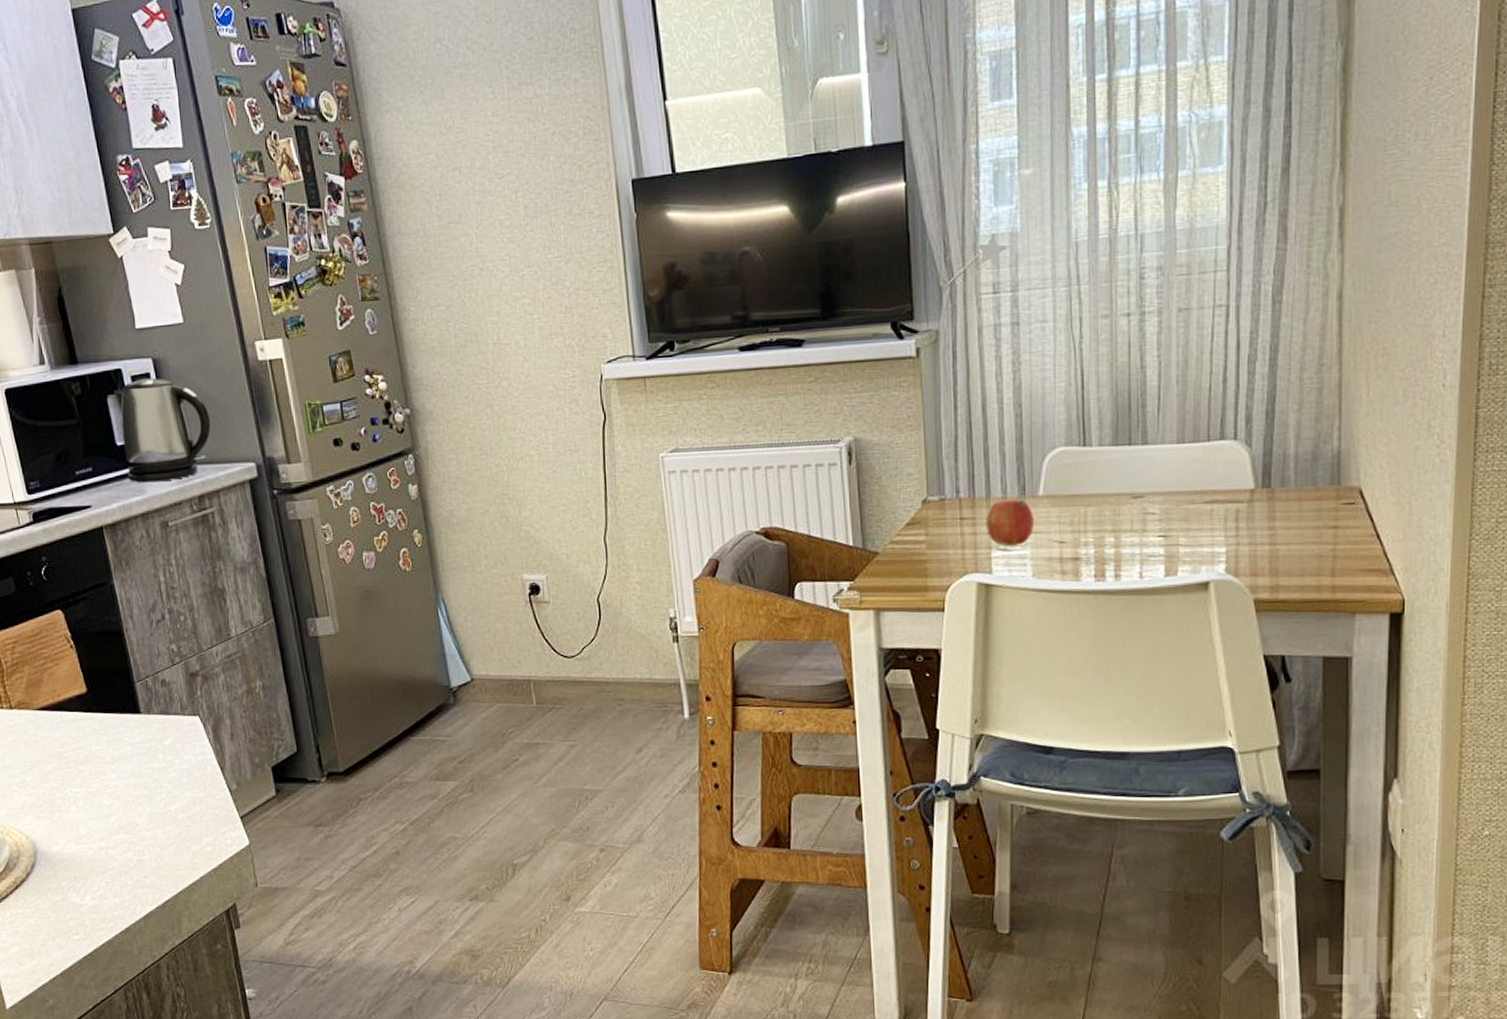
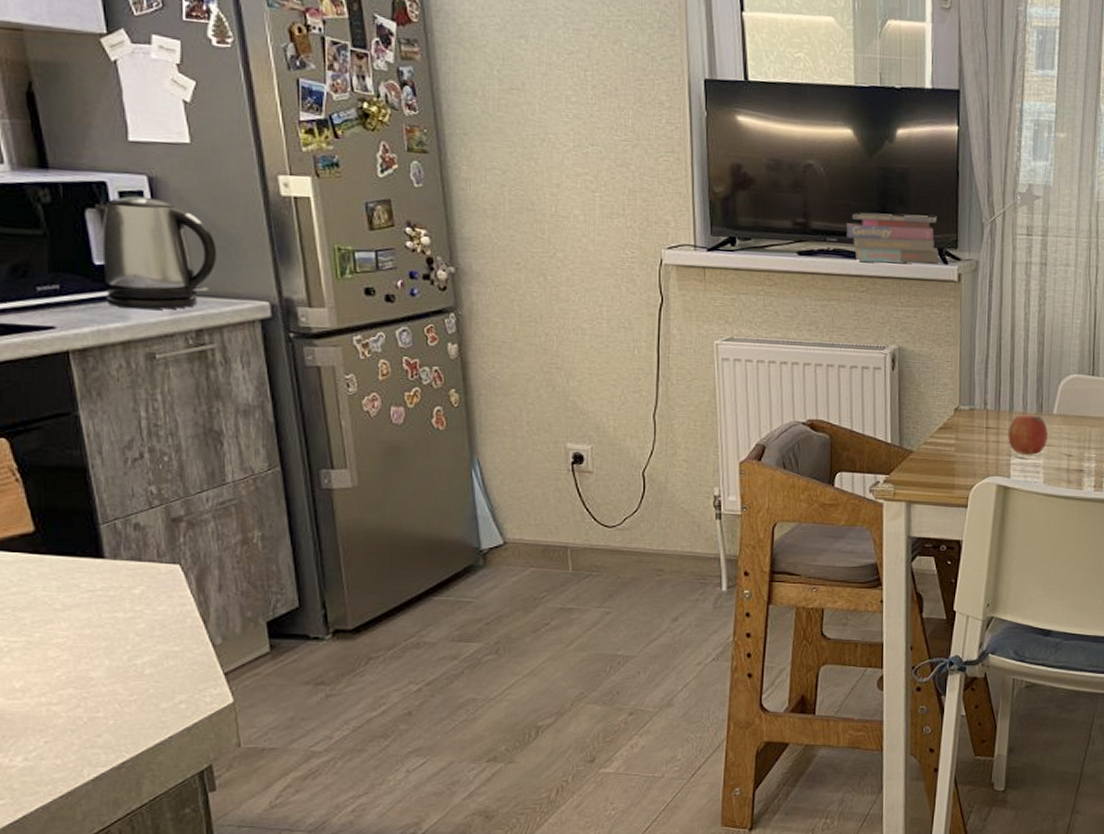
books: none [789,287,892,350] -> present [846,213,938,264]

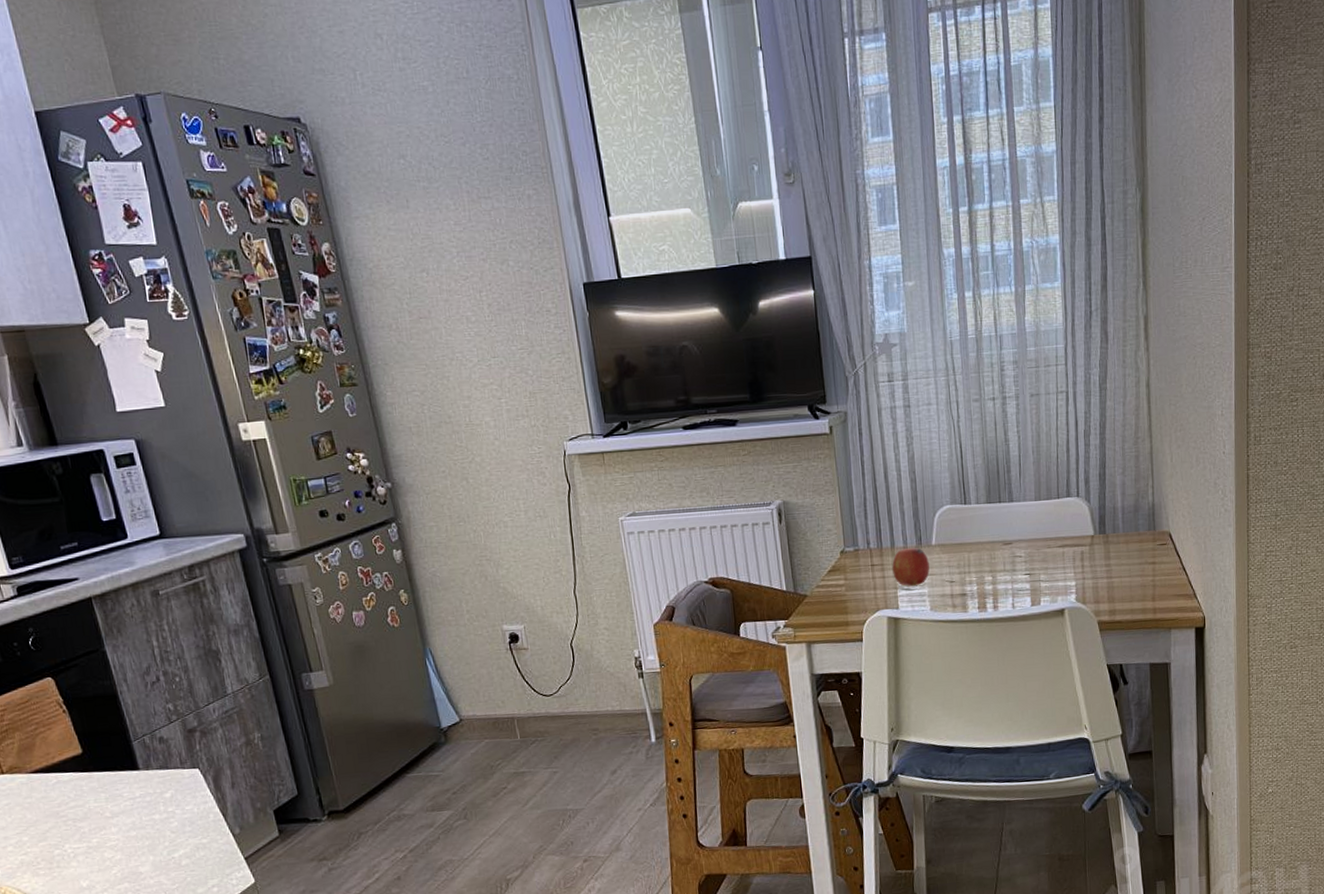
kettle: present [93,196,218,311] -> none [96,457,198,555]
books: present [846,213,938,264] -> none [723,376,810,429]

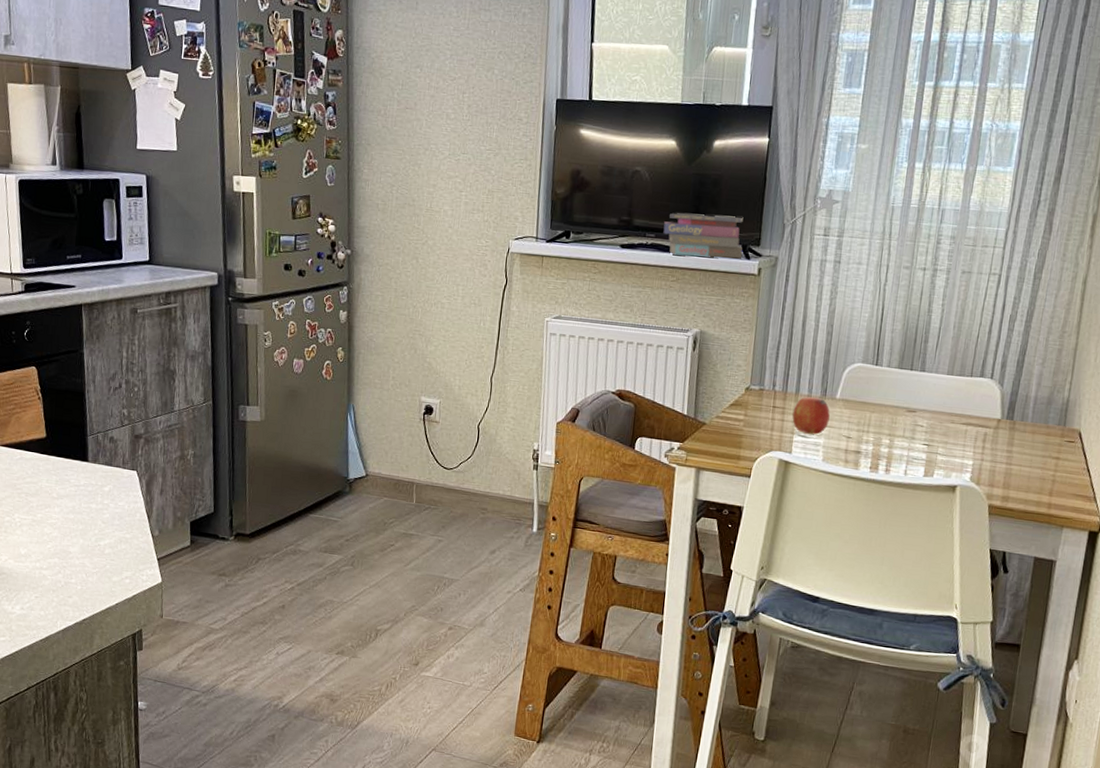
books: none [723,376,810,429] -> present [663,212,744,259]

